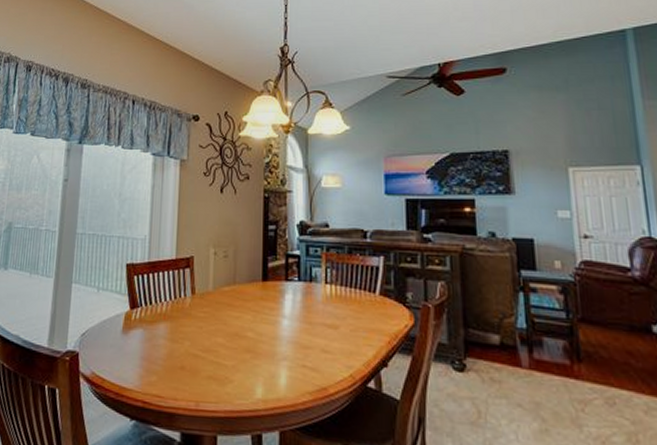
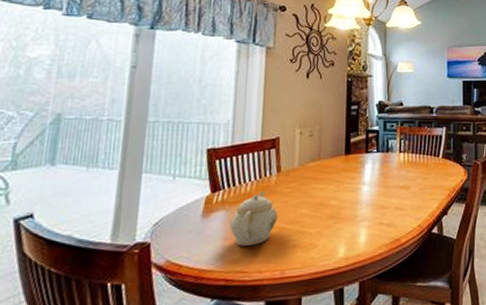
teapot: none [147,313,192,370] -> present [229,191,278,246]

